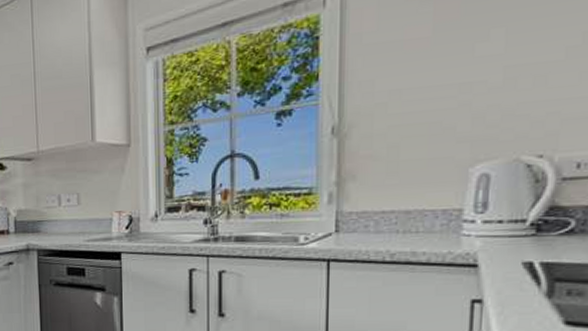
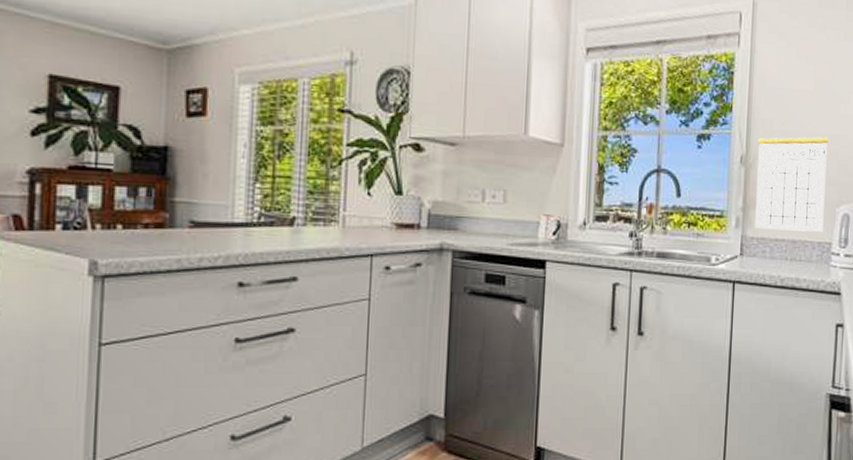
calendar: none [353,75,457,203] -> present [755,119,829,232]

